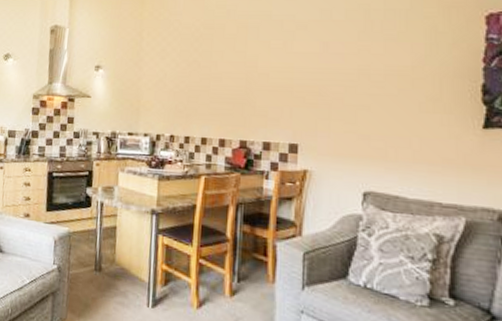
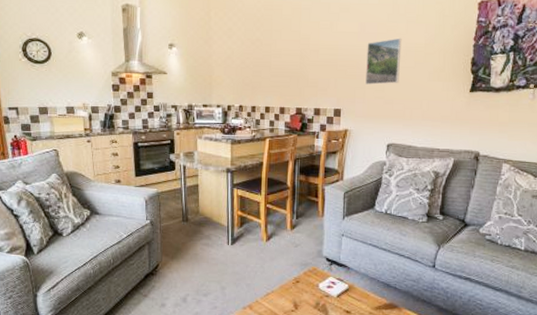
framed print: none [331,59,379,116] -> present [366,38,402,85]

